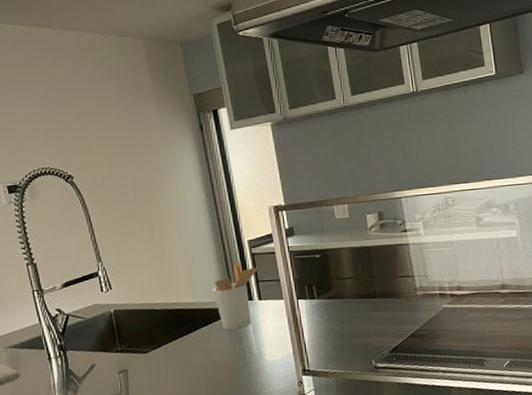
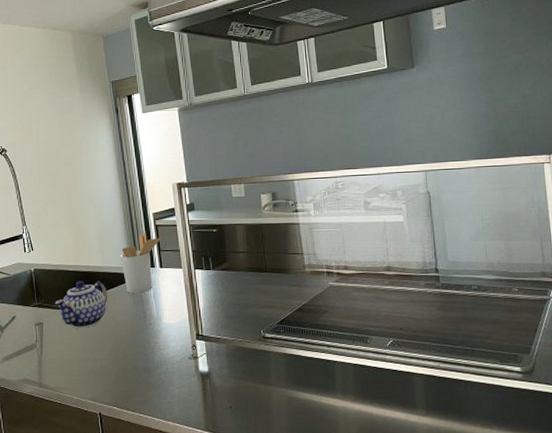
teapot: none [140,319,202,373] -> present [55,280,108,328]

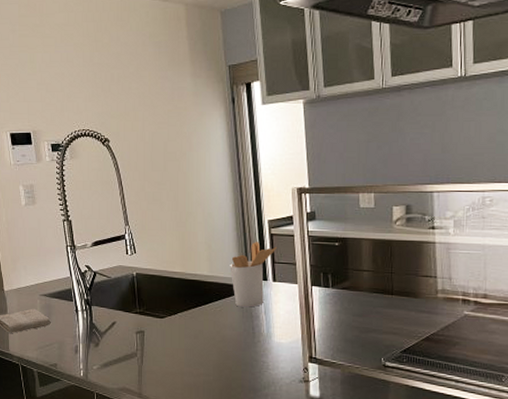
teapot: present [55,280,108,328] -> none [157,289,215,340]

